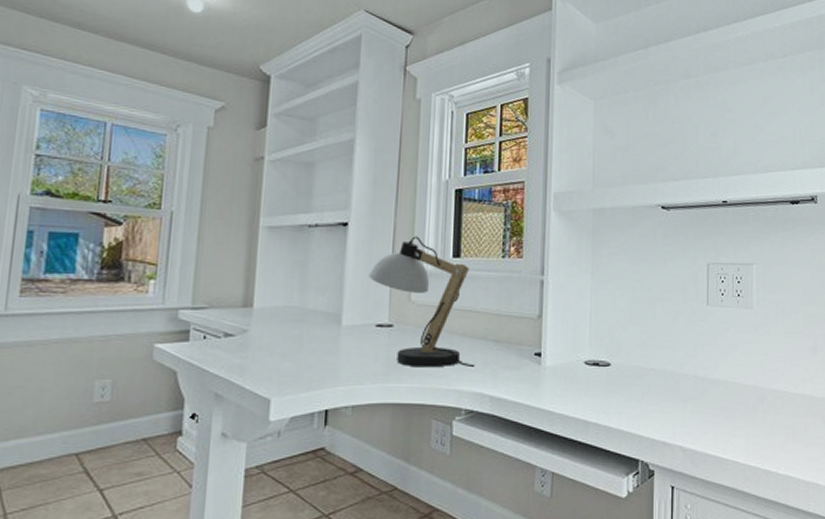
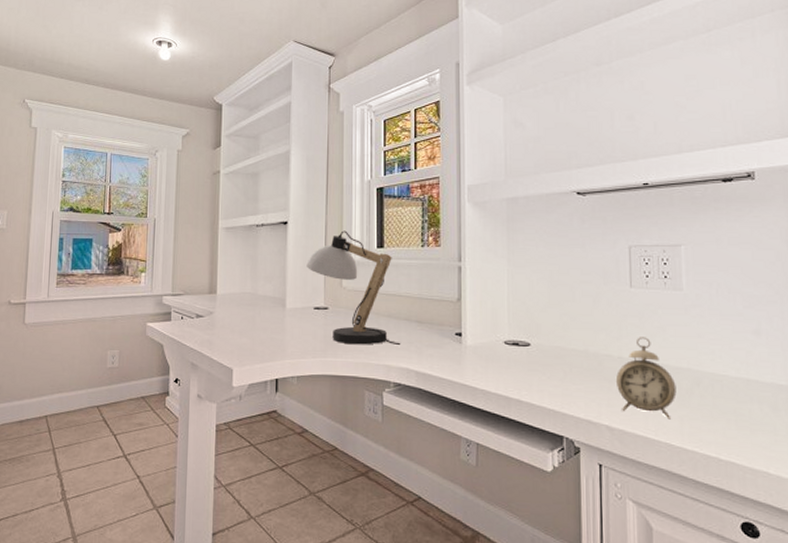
alarm clock: none [690,355,744,437] -> present [615,337,677,420]

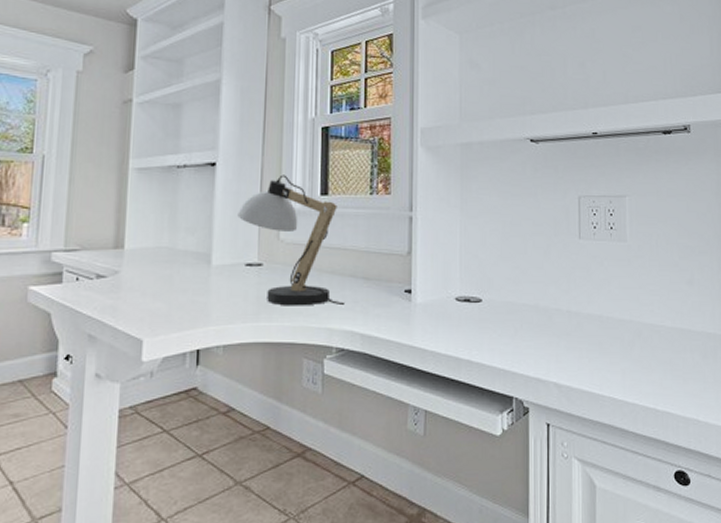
alarm clock: present [615,337,677,420] -> none [564,289,620,373]

